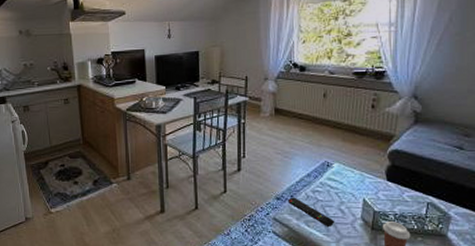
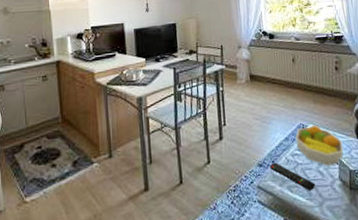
fruit bowl: none [318,163,370,205] -> present [295,125,344,166]

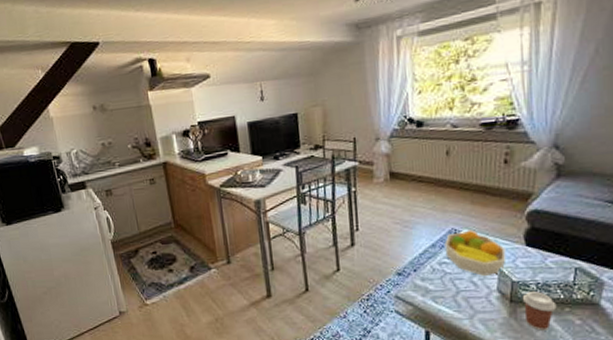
remote control: present [269,162,316,190] -> none [410,271,467,302]

